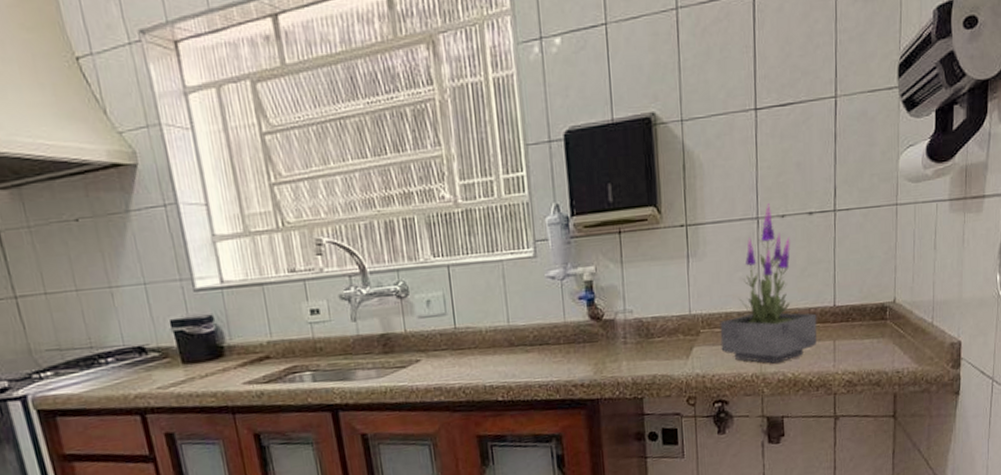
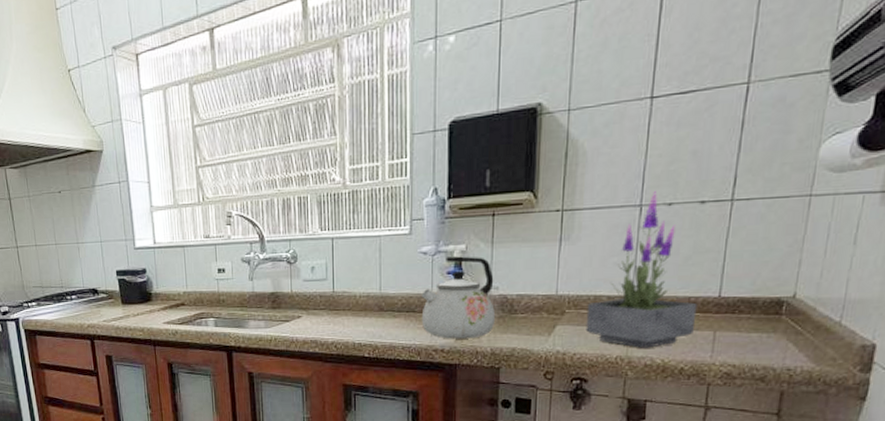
kettle: none [554,278,634,372] -> present [421,256,496,339]

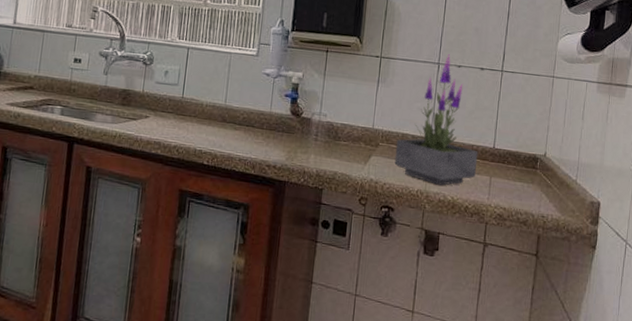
kettle: present [421,256,496,339] -> none [258,81,324,159]

